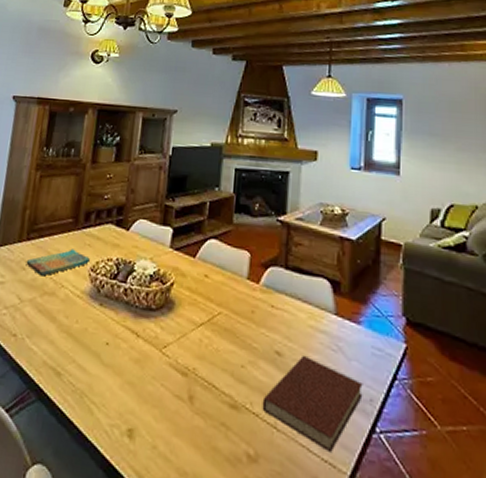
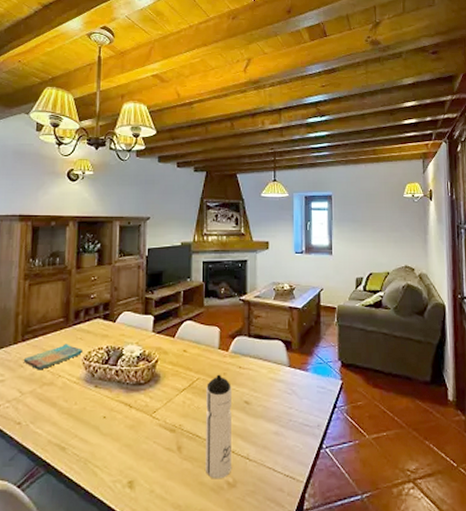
water bottle: none [221,311,260,449] -> present [205,374,231,479]
notebook: present [262,355,363,452] -> none [237,400,312,468]

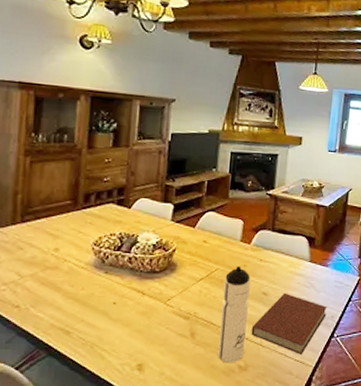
dish towel: present [23,343,84,370] -> none [23,227,93,254]
notebook: none [237,400,312,468] -> present [251,292,327,354]

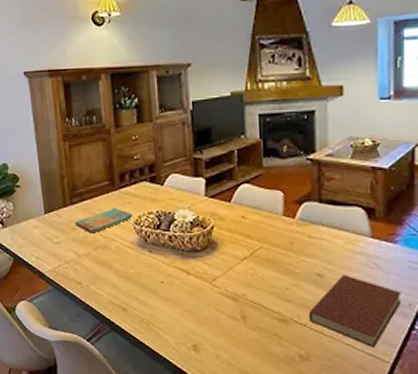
dish towel: none [23,227,93,254] -> present [75,207,133,234]
water bottle: present [218,266,251,363] -> none [269,243,303,351]

